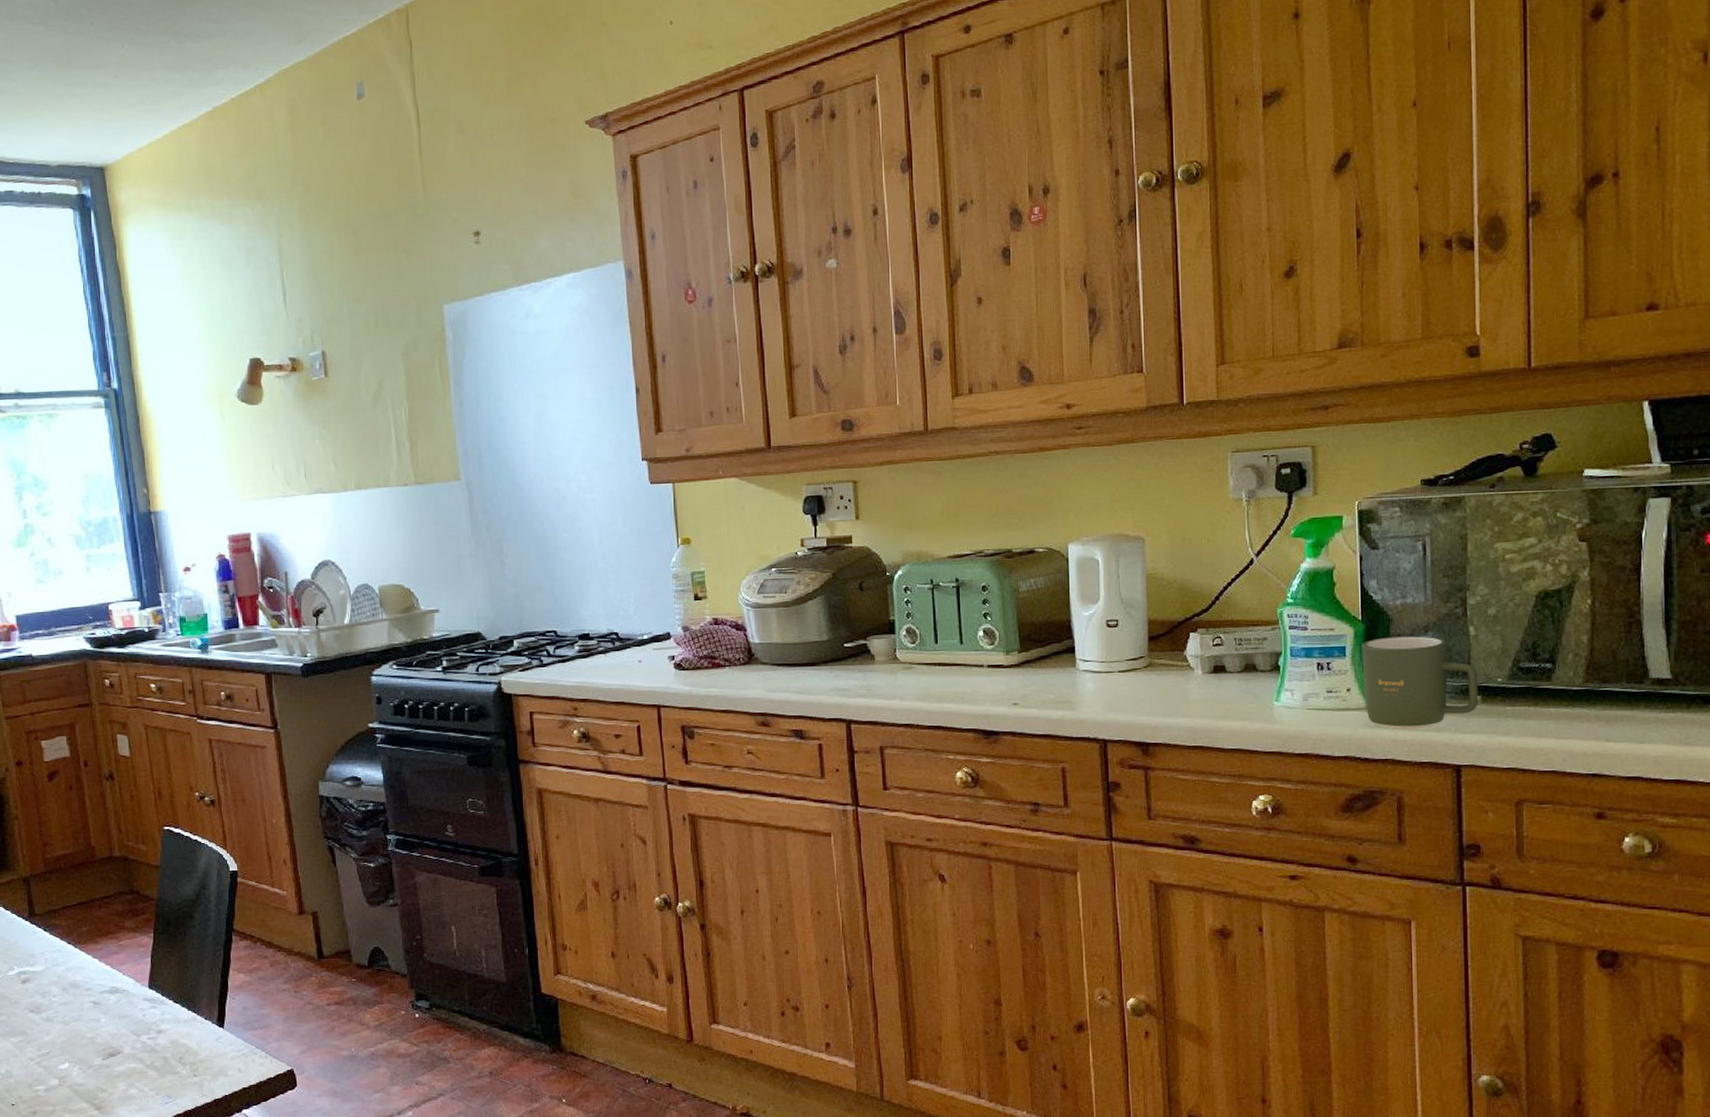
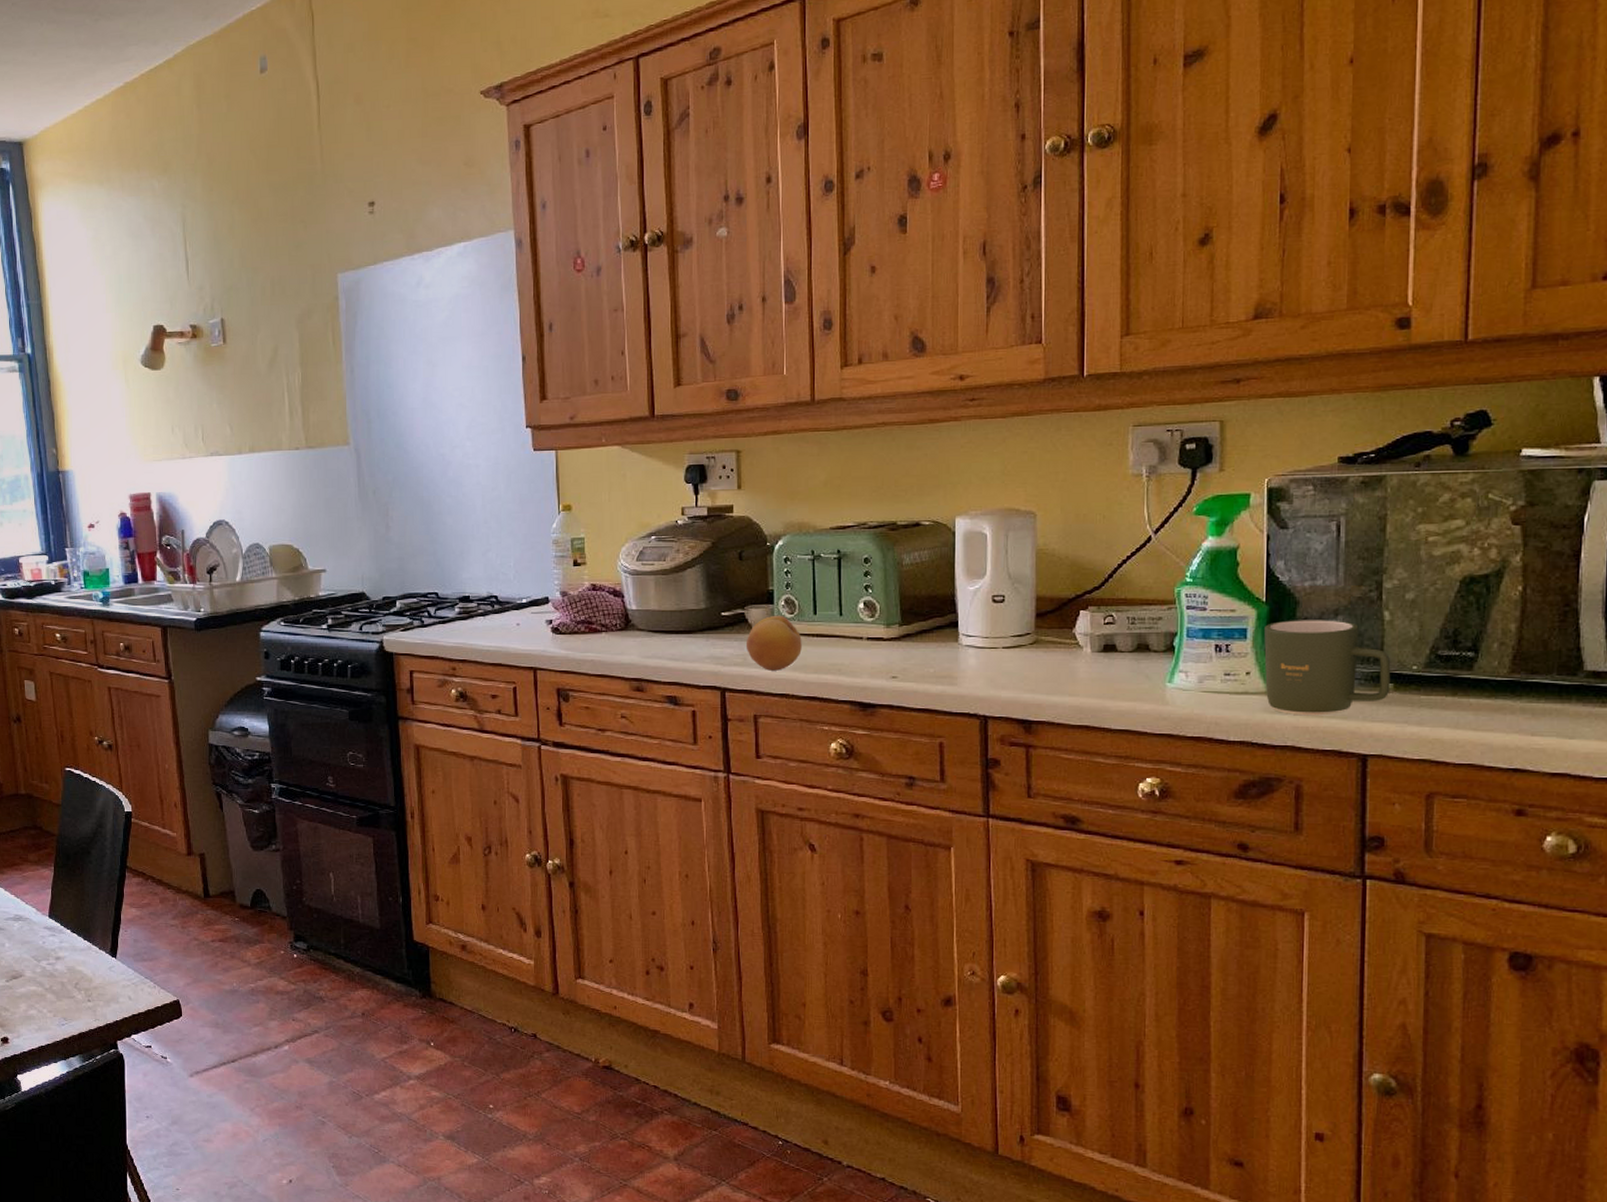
fruit: none [869,645,925,701] -> present [745,615,802,671]

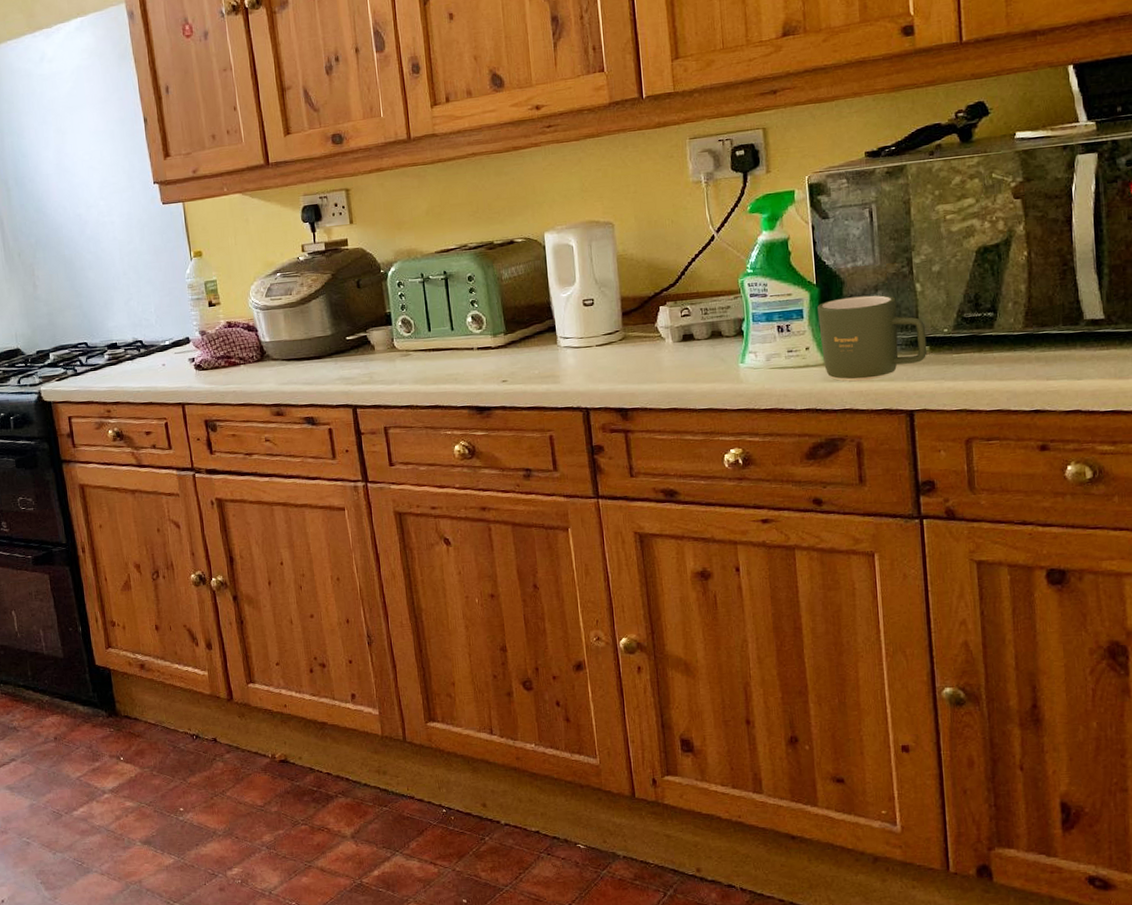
fruit: present [745,615,802,671] -> none [370,334,421,386]

